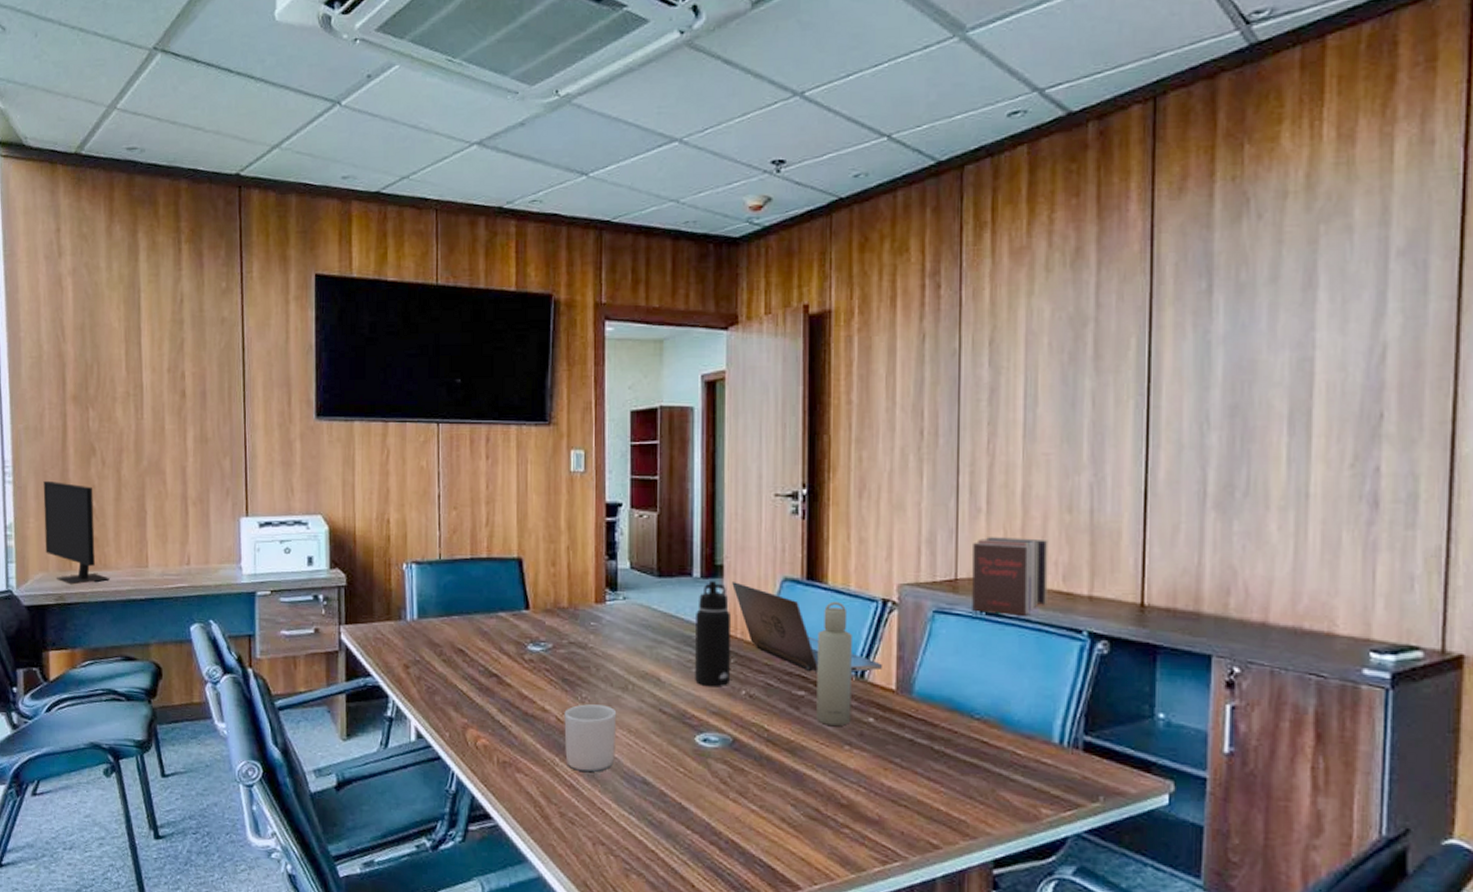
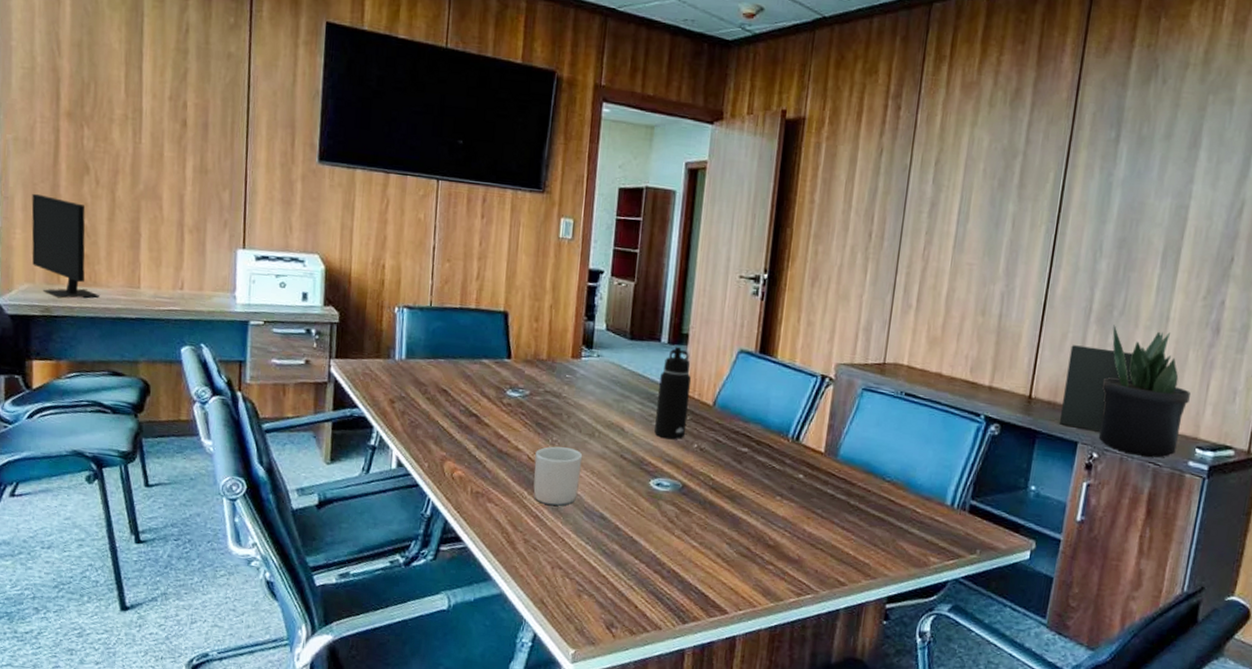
laptop: present [732,582,882,673] -> none [695,349,815,435]
bottle: present [816,601,852,726] -> none [755,373,793,480]
books: present [972,537,1048,616] -> none [894,330,963,398]
binder: none [1185,538,1271,641] -> present [1060,345,1133,432]
planter: none [1233,509,1352,667] -> present [1098,325,1191,458]

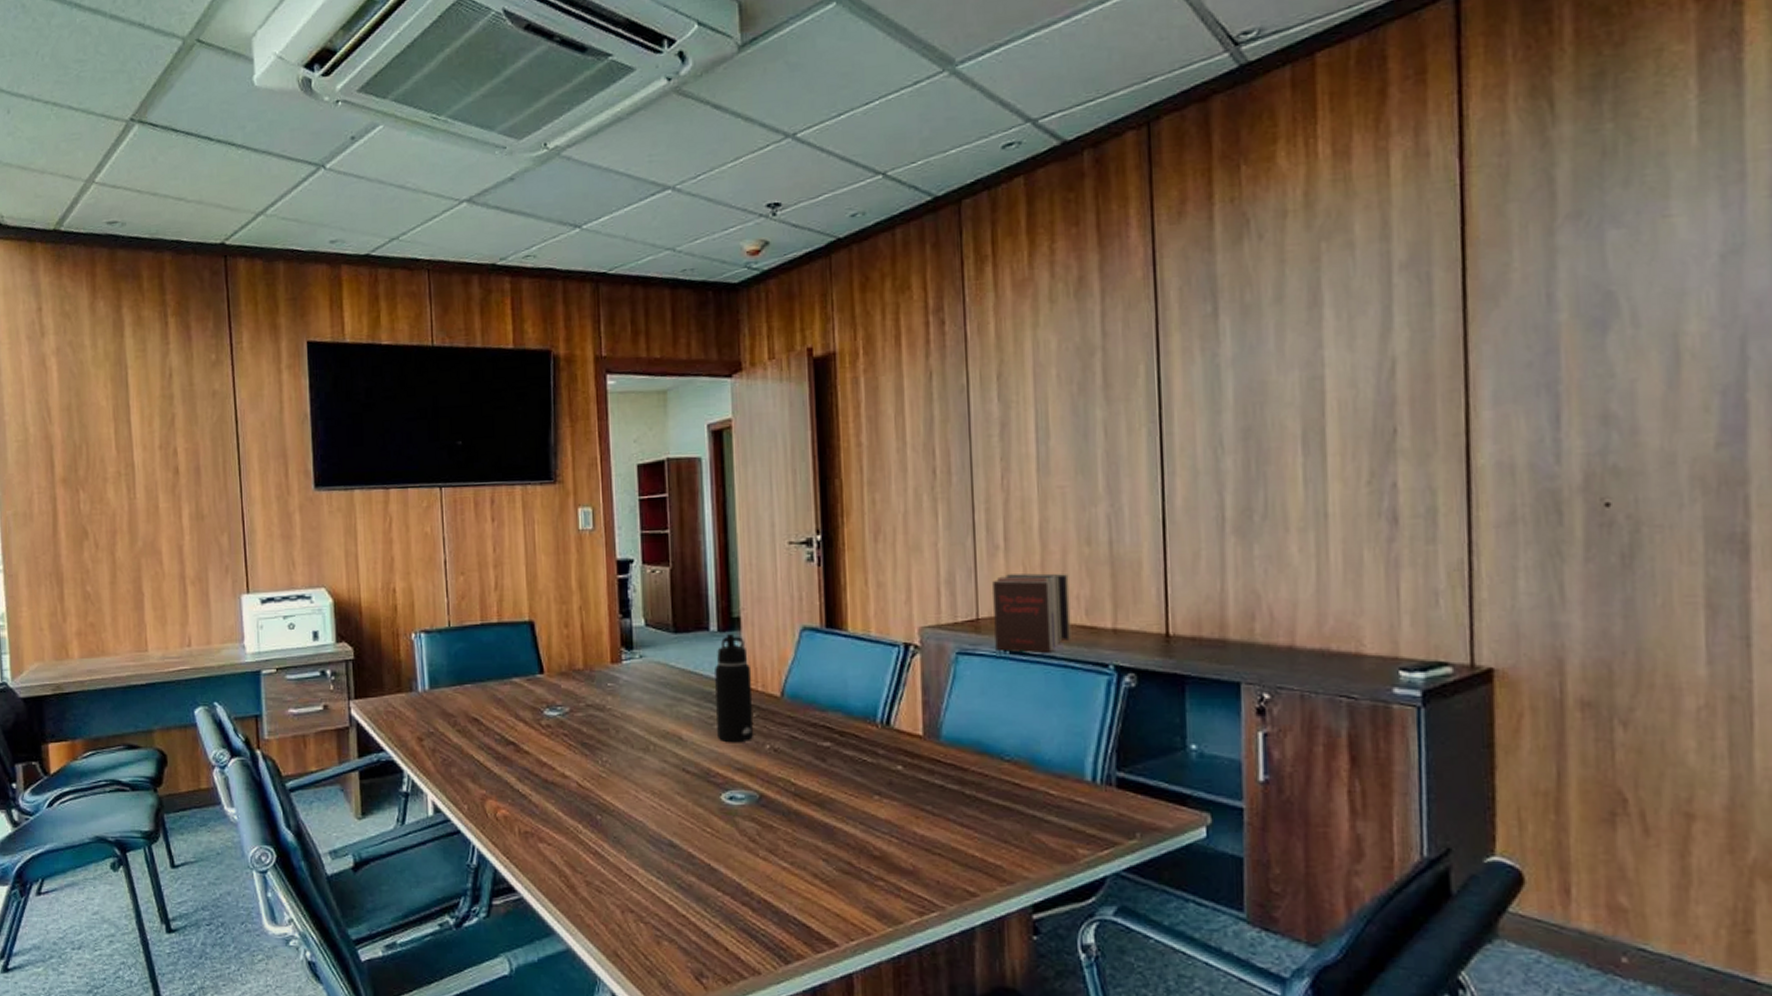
monitor: present [31,193,99,299] -> none [35,567,108,674]
mug: present [533,446,583,506] -> none [585,768,640,838]
books: none [894,330,963,398] -> present [992,573,1072,653]
binder: present [1060,345,1133,432] -> none [1207,563,1295,667]
planter: present [1098,325,1191,458] -> none [1257,531,1377,689]

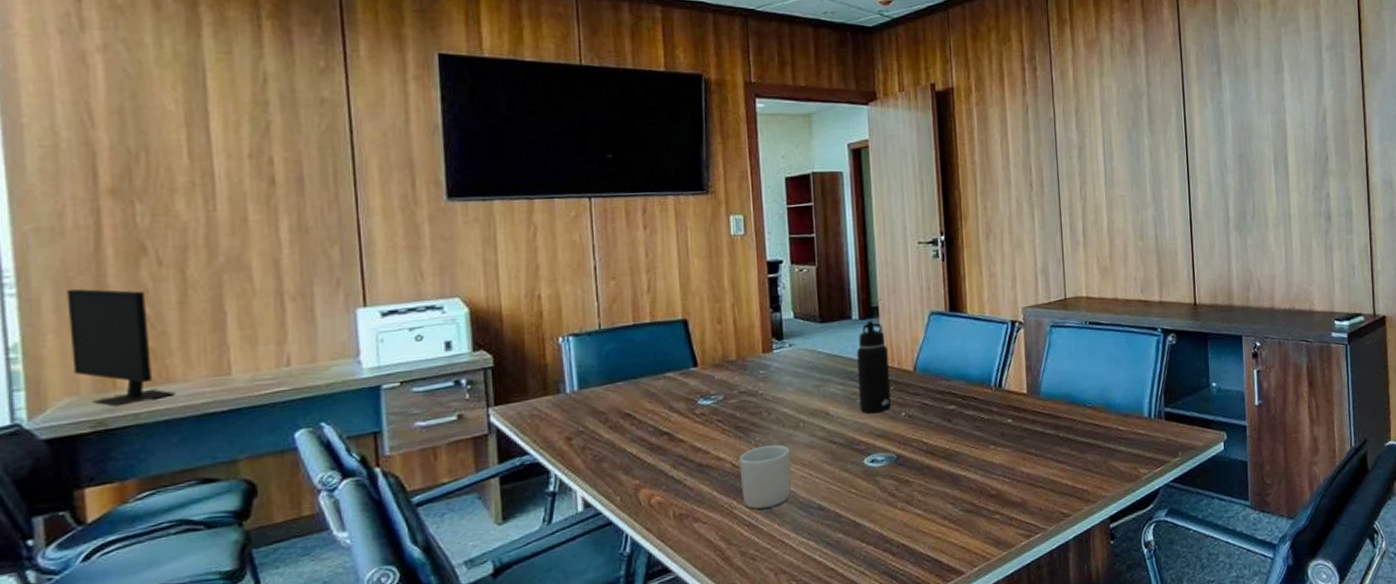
monitor: none [35,567,108,674] -> present [67,288,175,407]
mug: none [585,768,640,838] -> present [739,444,792,510]
books: present [992,573,1072,653] -> none [1076,261,1132,323]

